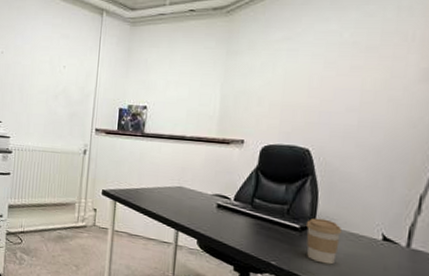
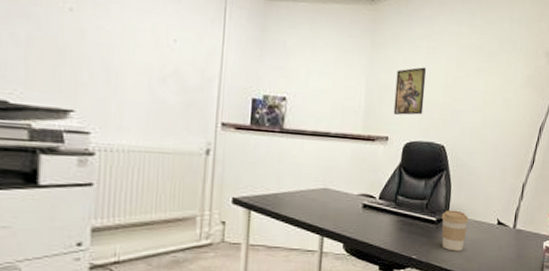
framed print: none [249,70,288,119] -> present [393,67,427,115]

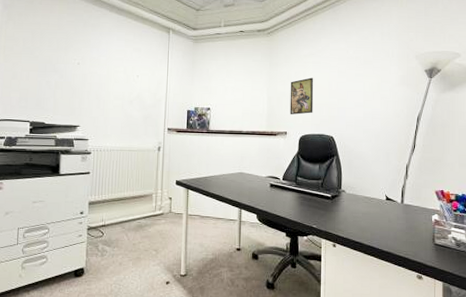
coffee cup: present [441,210,469,251] -> none [335,188,360,223]

